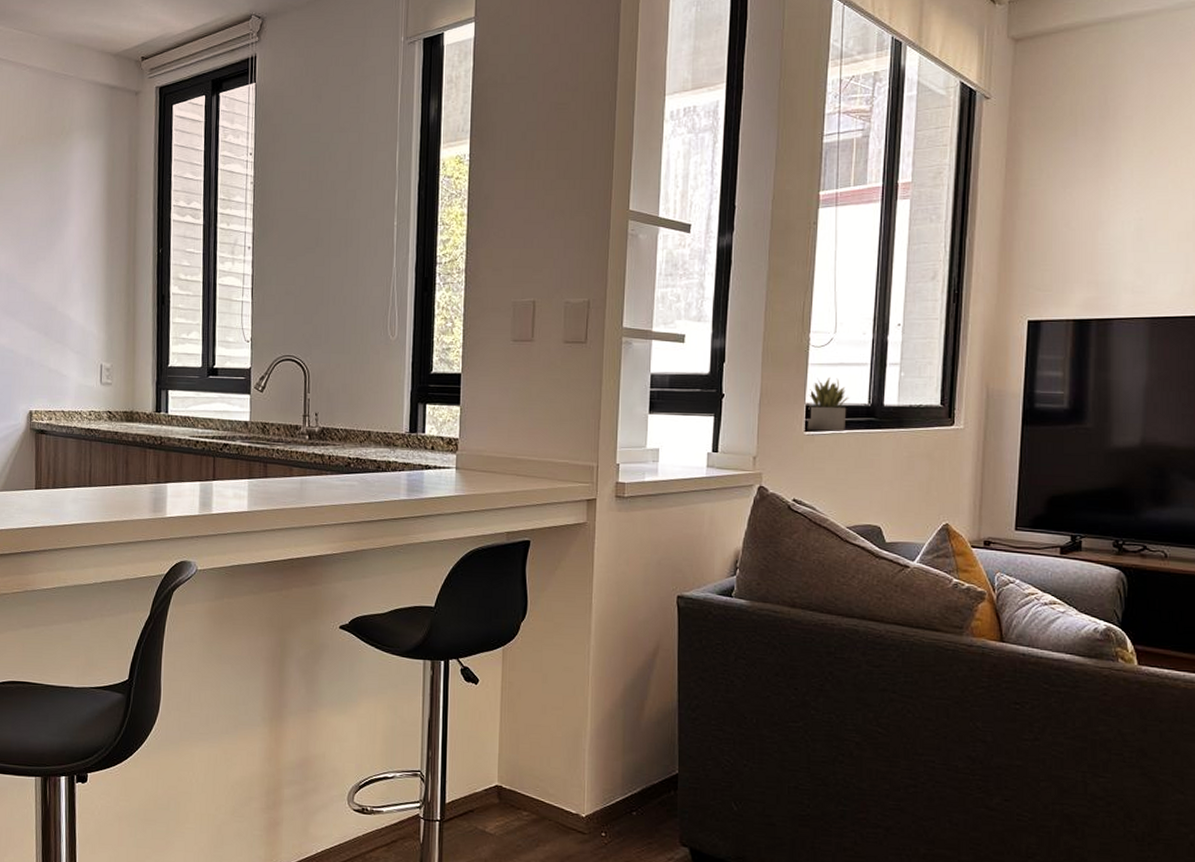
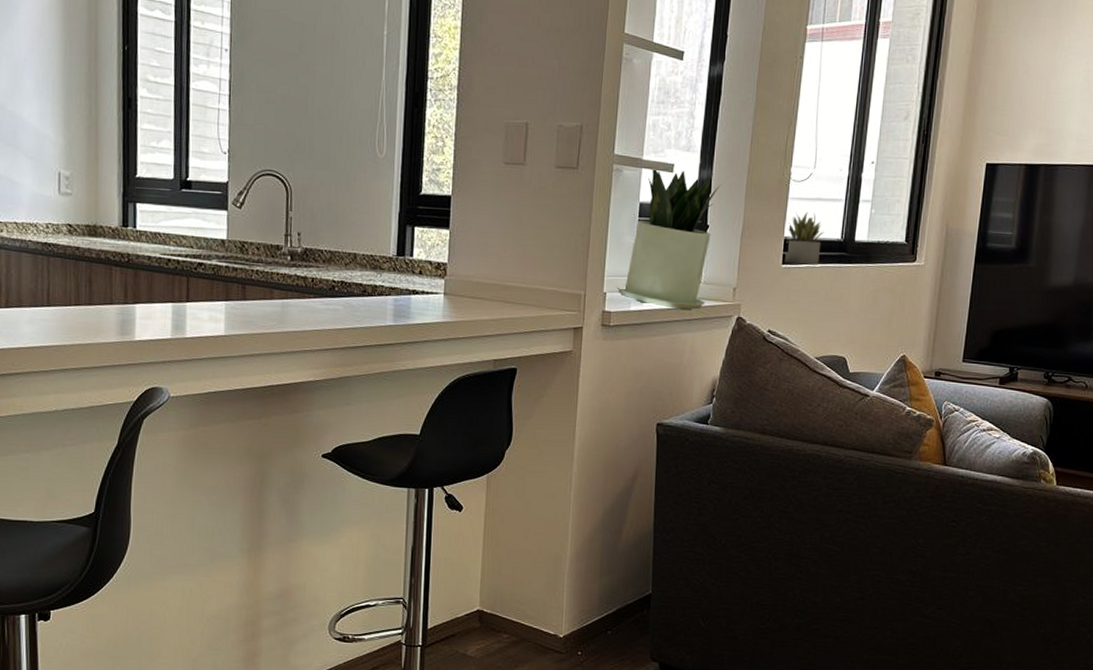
planter: none [630,339,736,479] -> present [617,168,722,310]

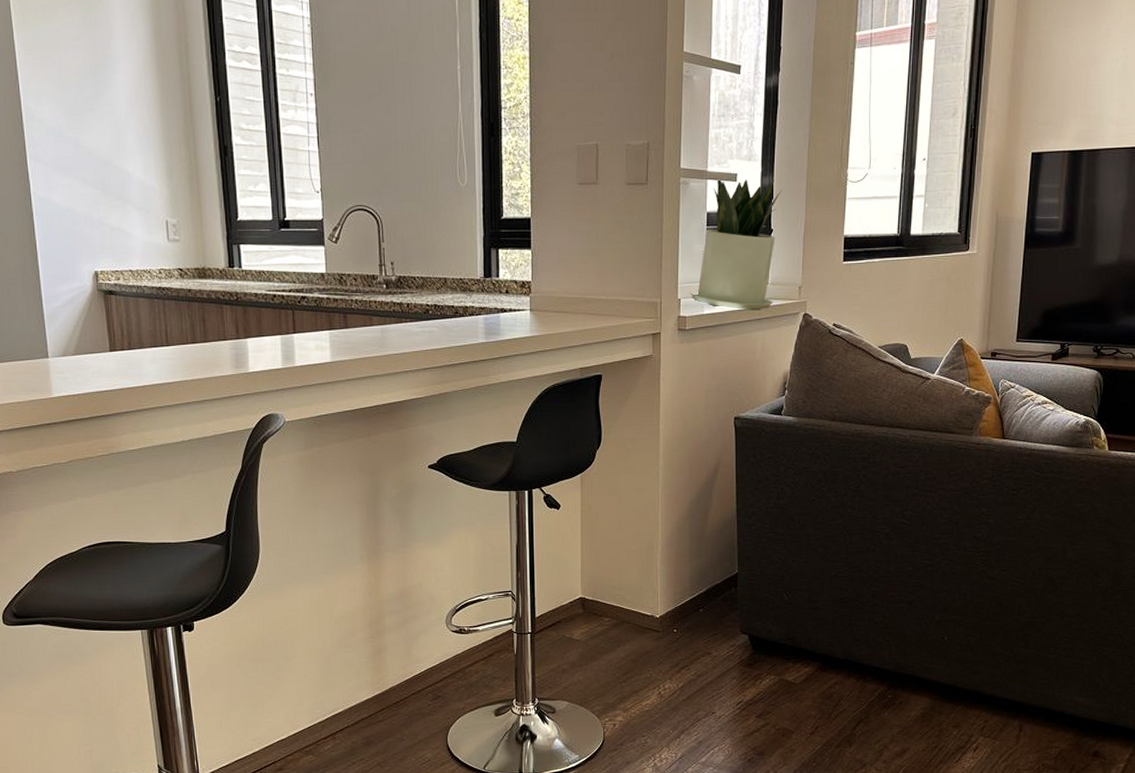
succulent plant: present [784,211,824,265] -> none [845,210,882,260]

